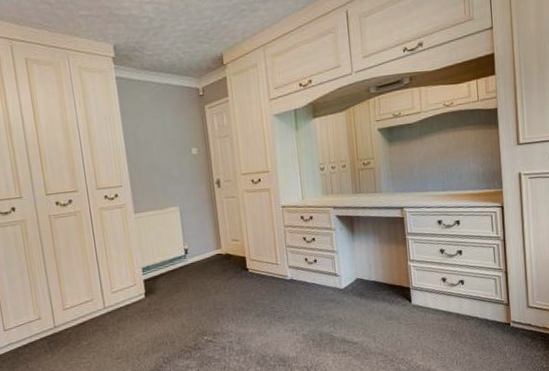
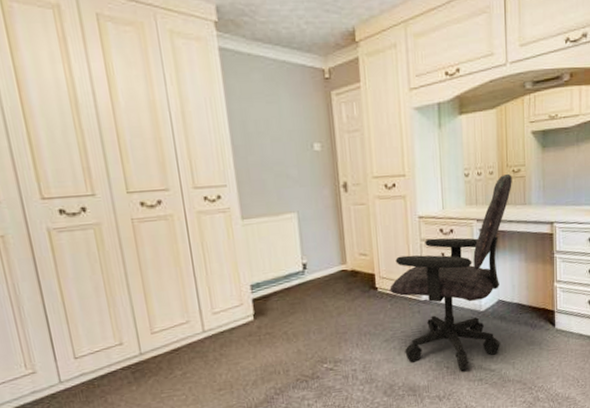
office chair: none [259,167,363,343] -> present [389,174,512,370]

